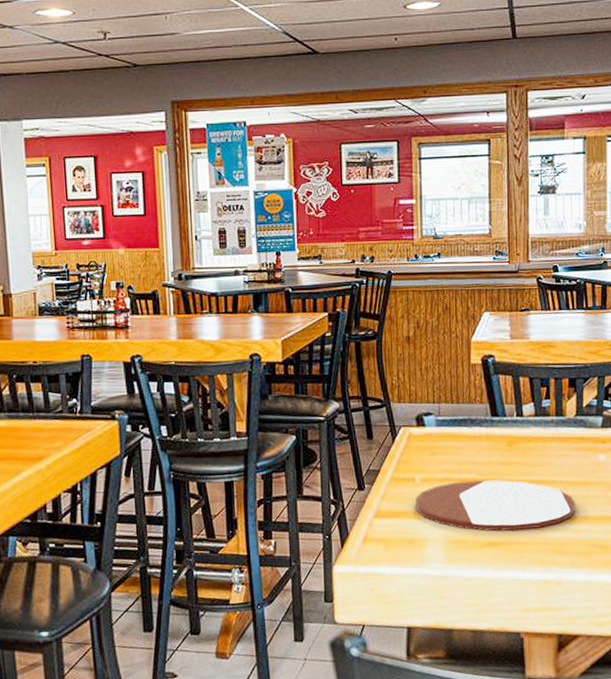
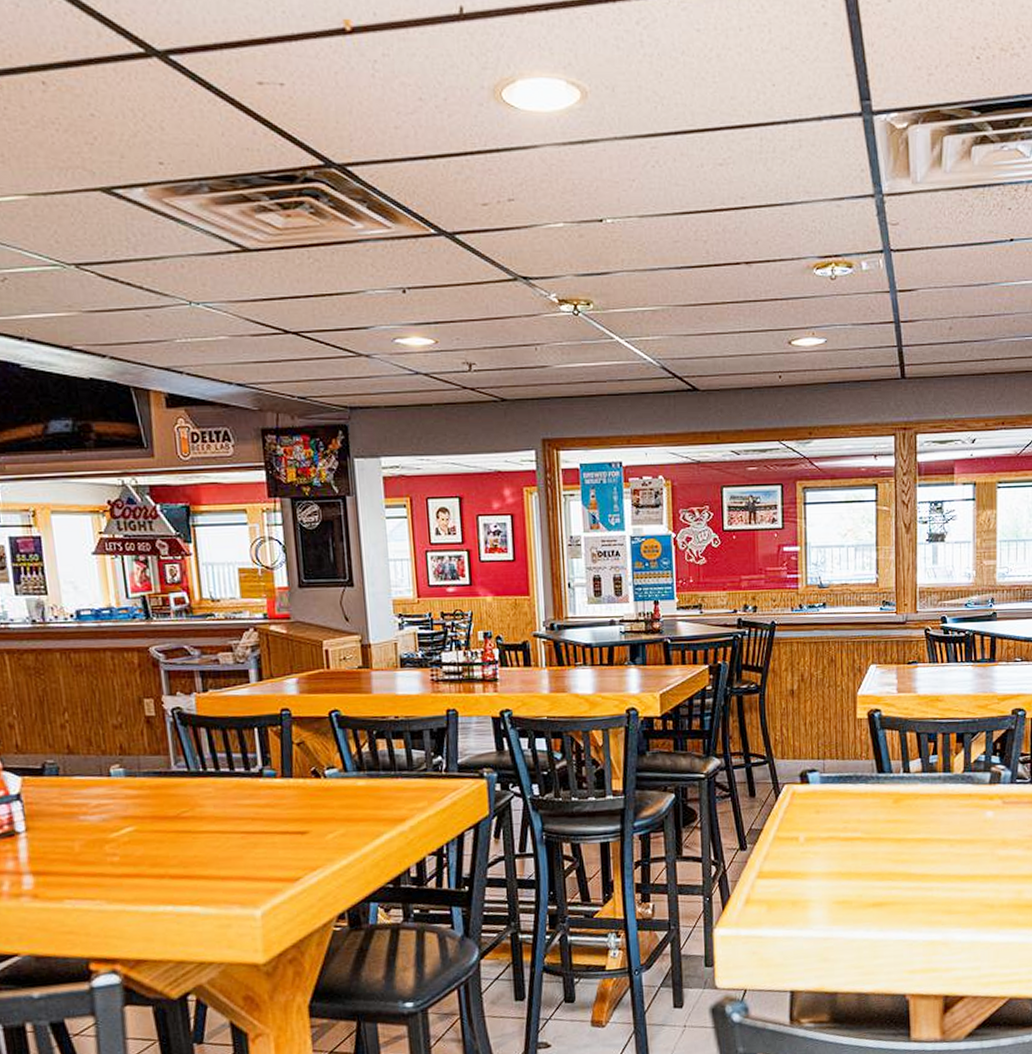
plate: present [415,479,576,531] -> none [799,838,963,891]

